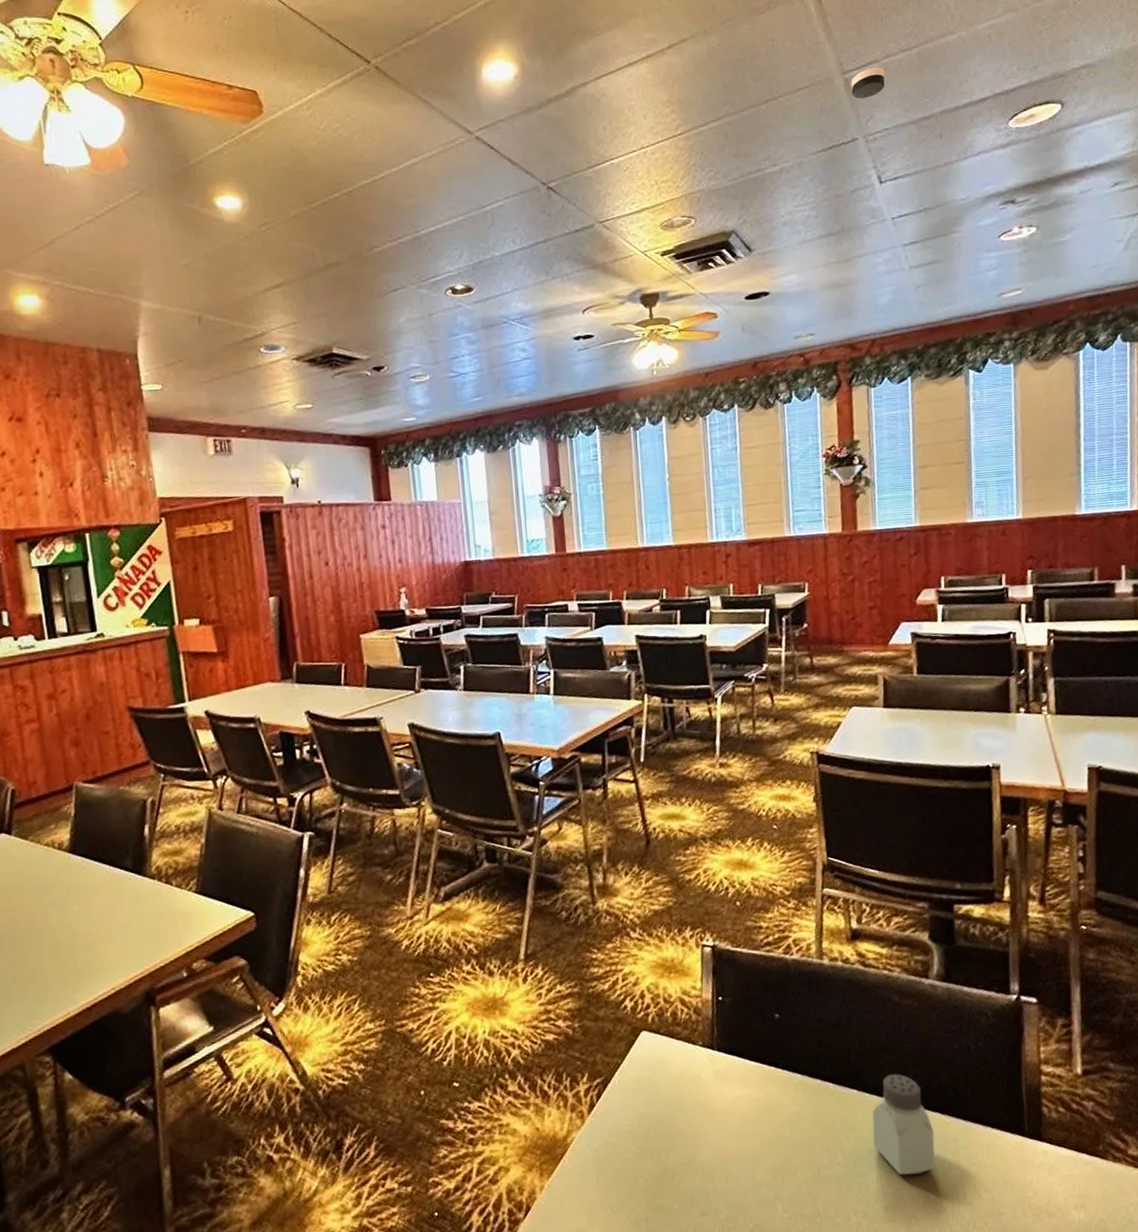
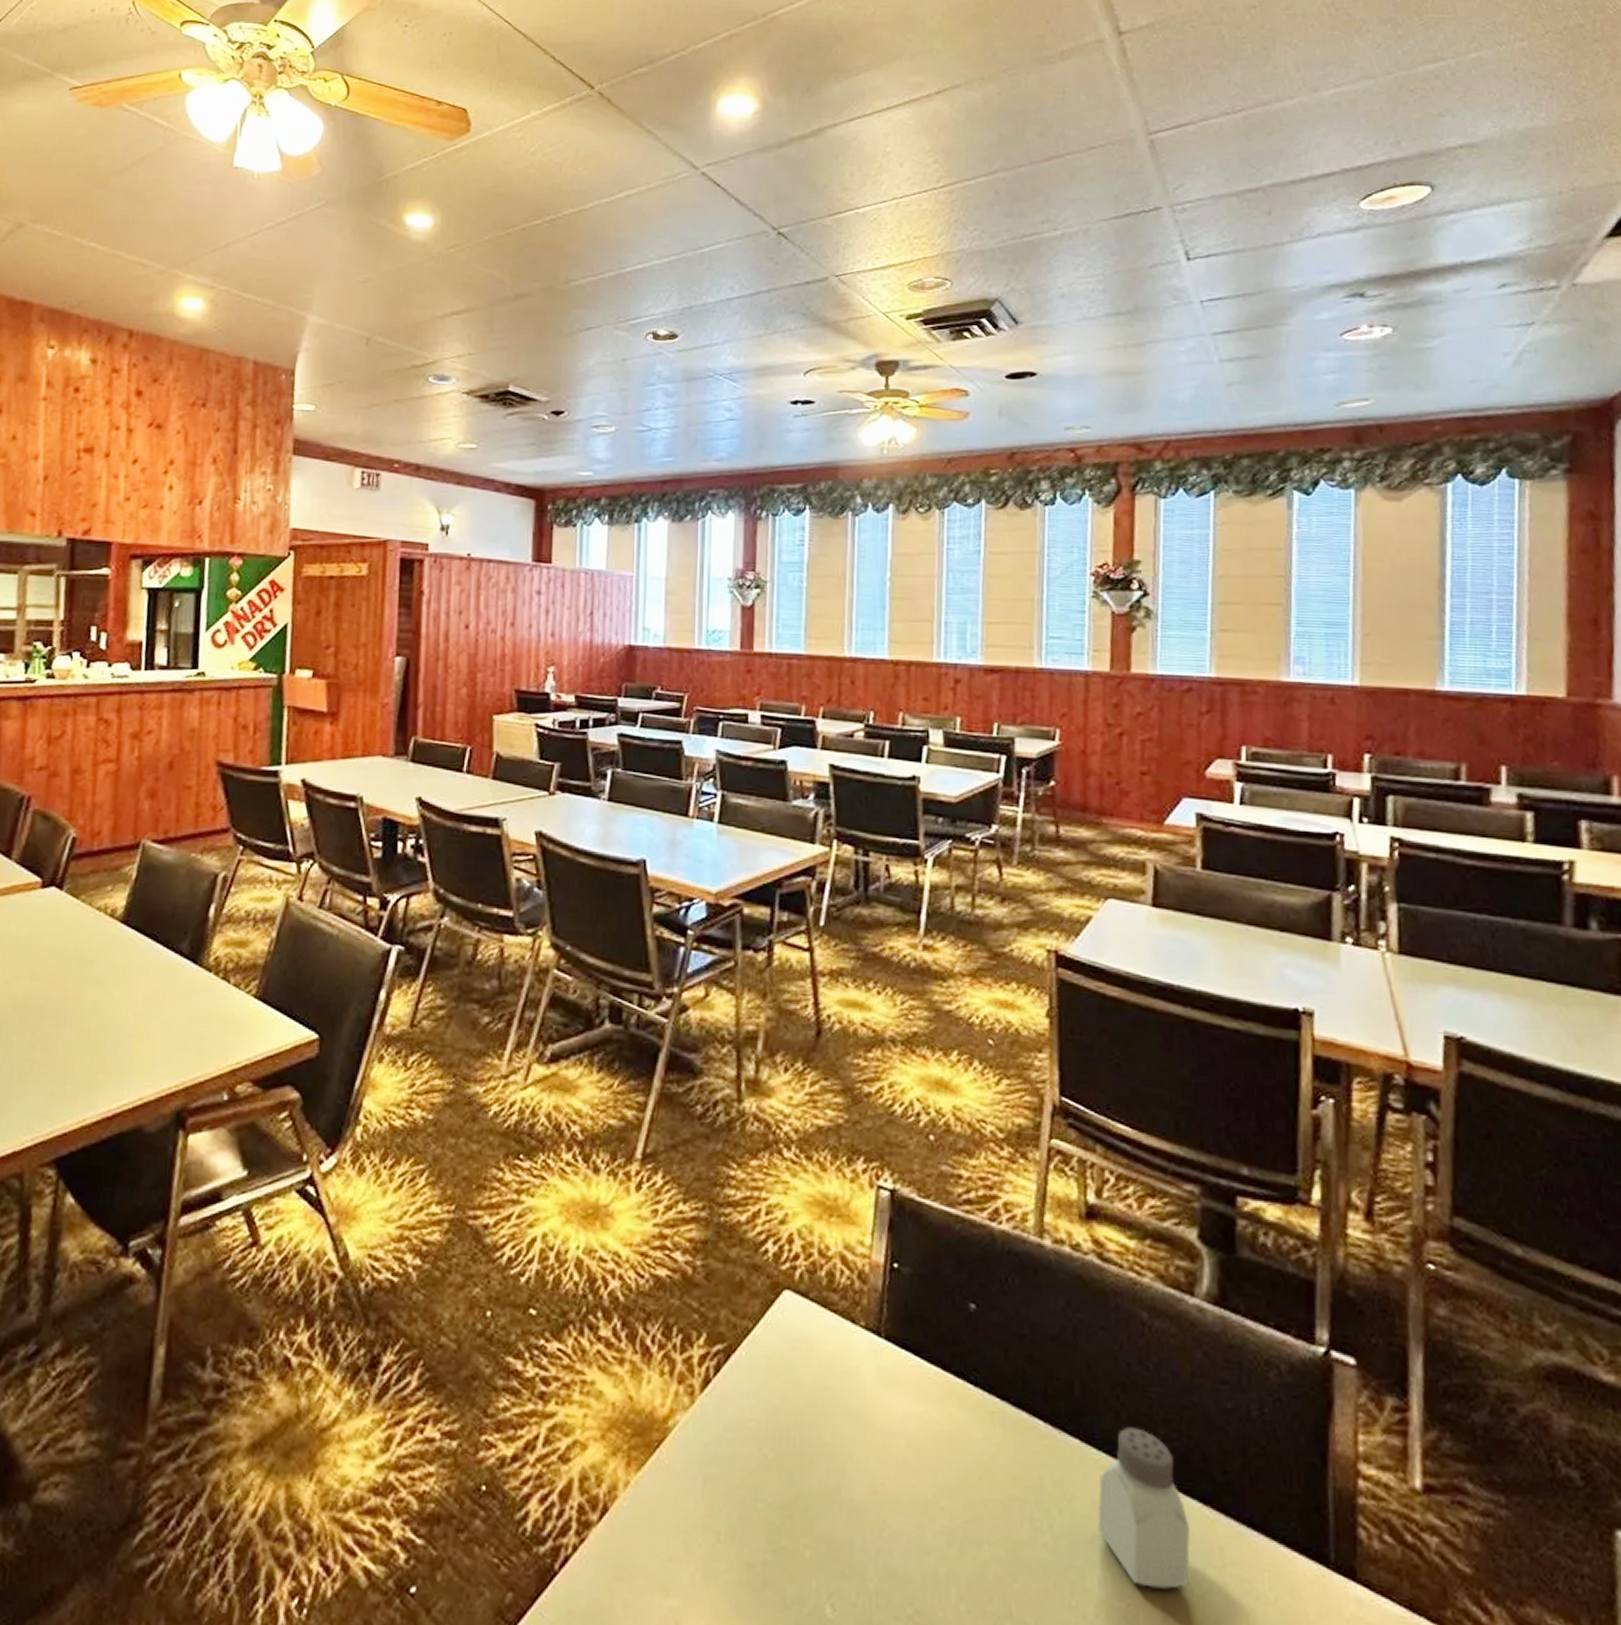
smoke detector: present [851,67,885,100] -> none [1157,130,1202,164]

